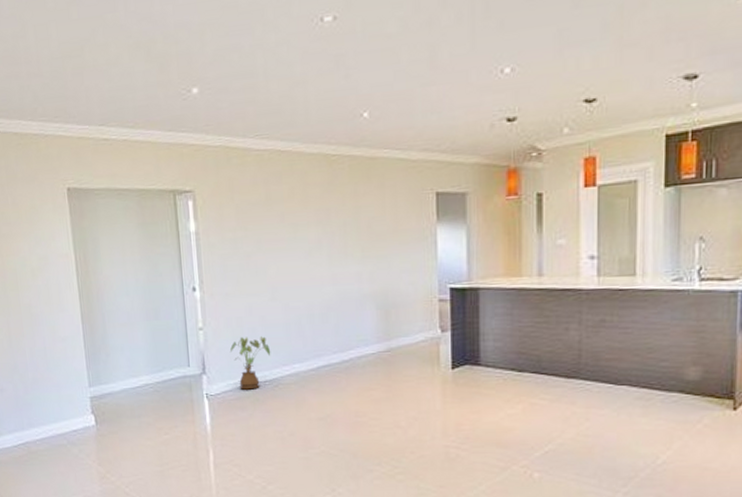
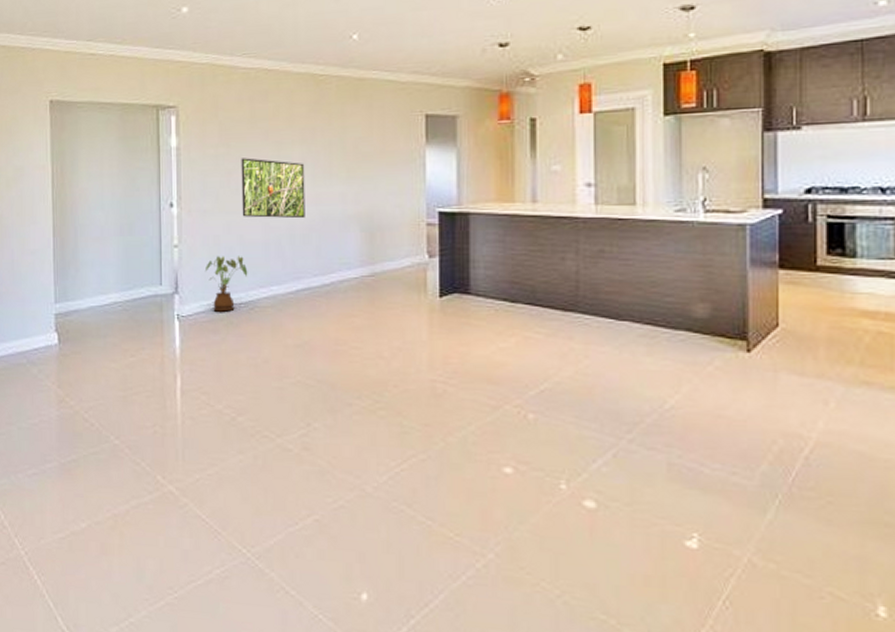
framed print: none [259,240,323,299] -> present [241,158,305,219]

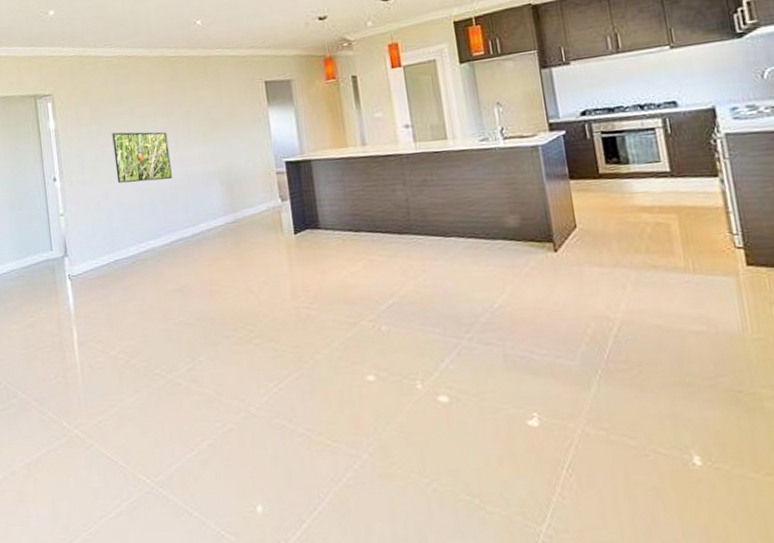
house plant: present [204,256,248,312] -> none [89,217,128,269]

